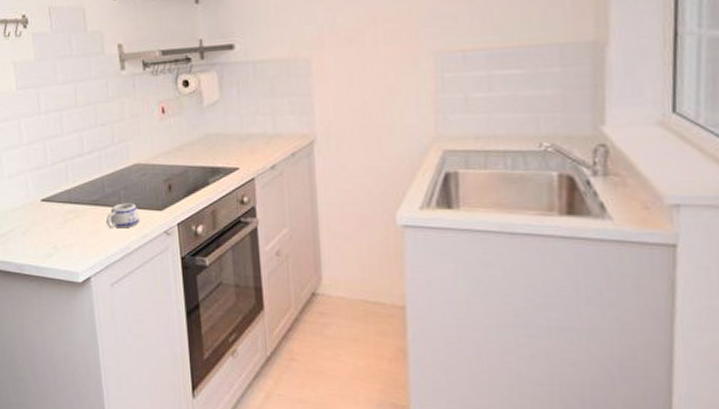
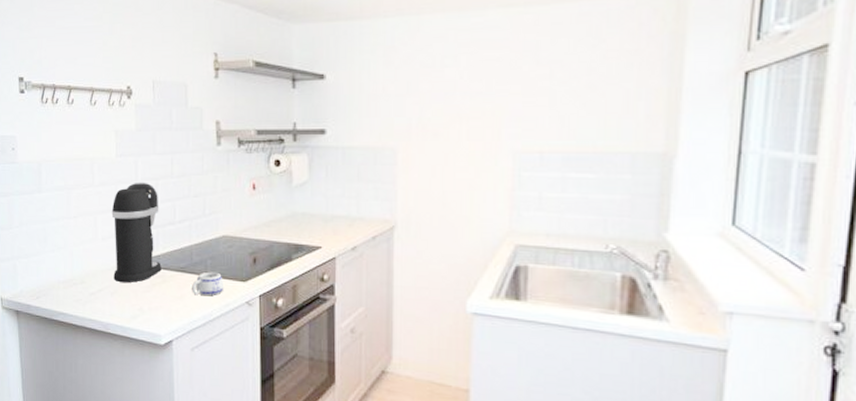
coffee maker: none [16,114,73,220] -> present [111,182,161,283]

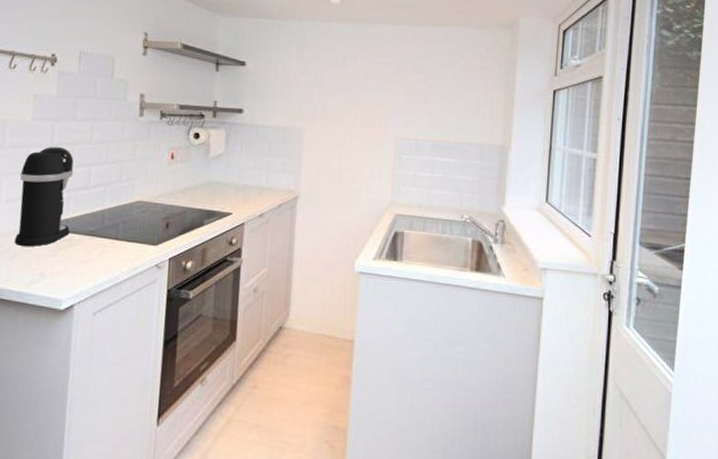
mug: present [192,271,223,295] -> none [100,235,134,259]

